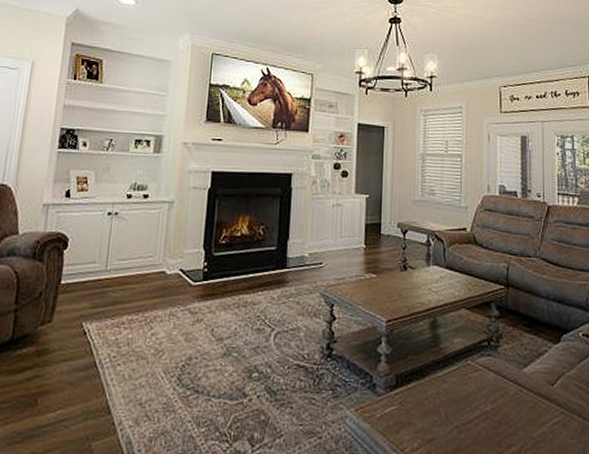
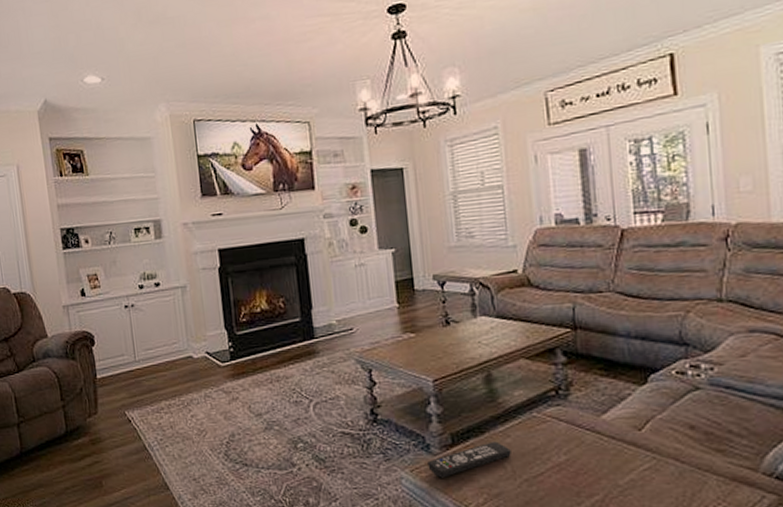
remote control: none [372,386,446,420] -> present [427,441,511,478]

